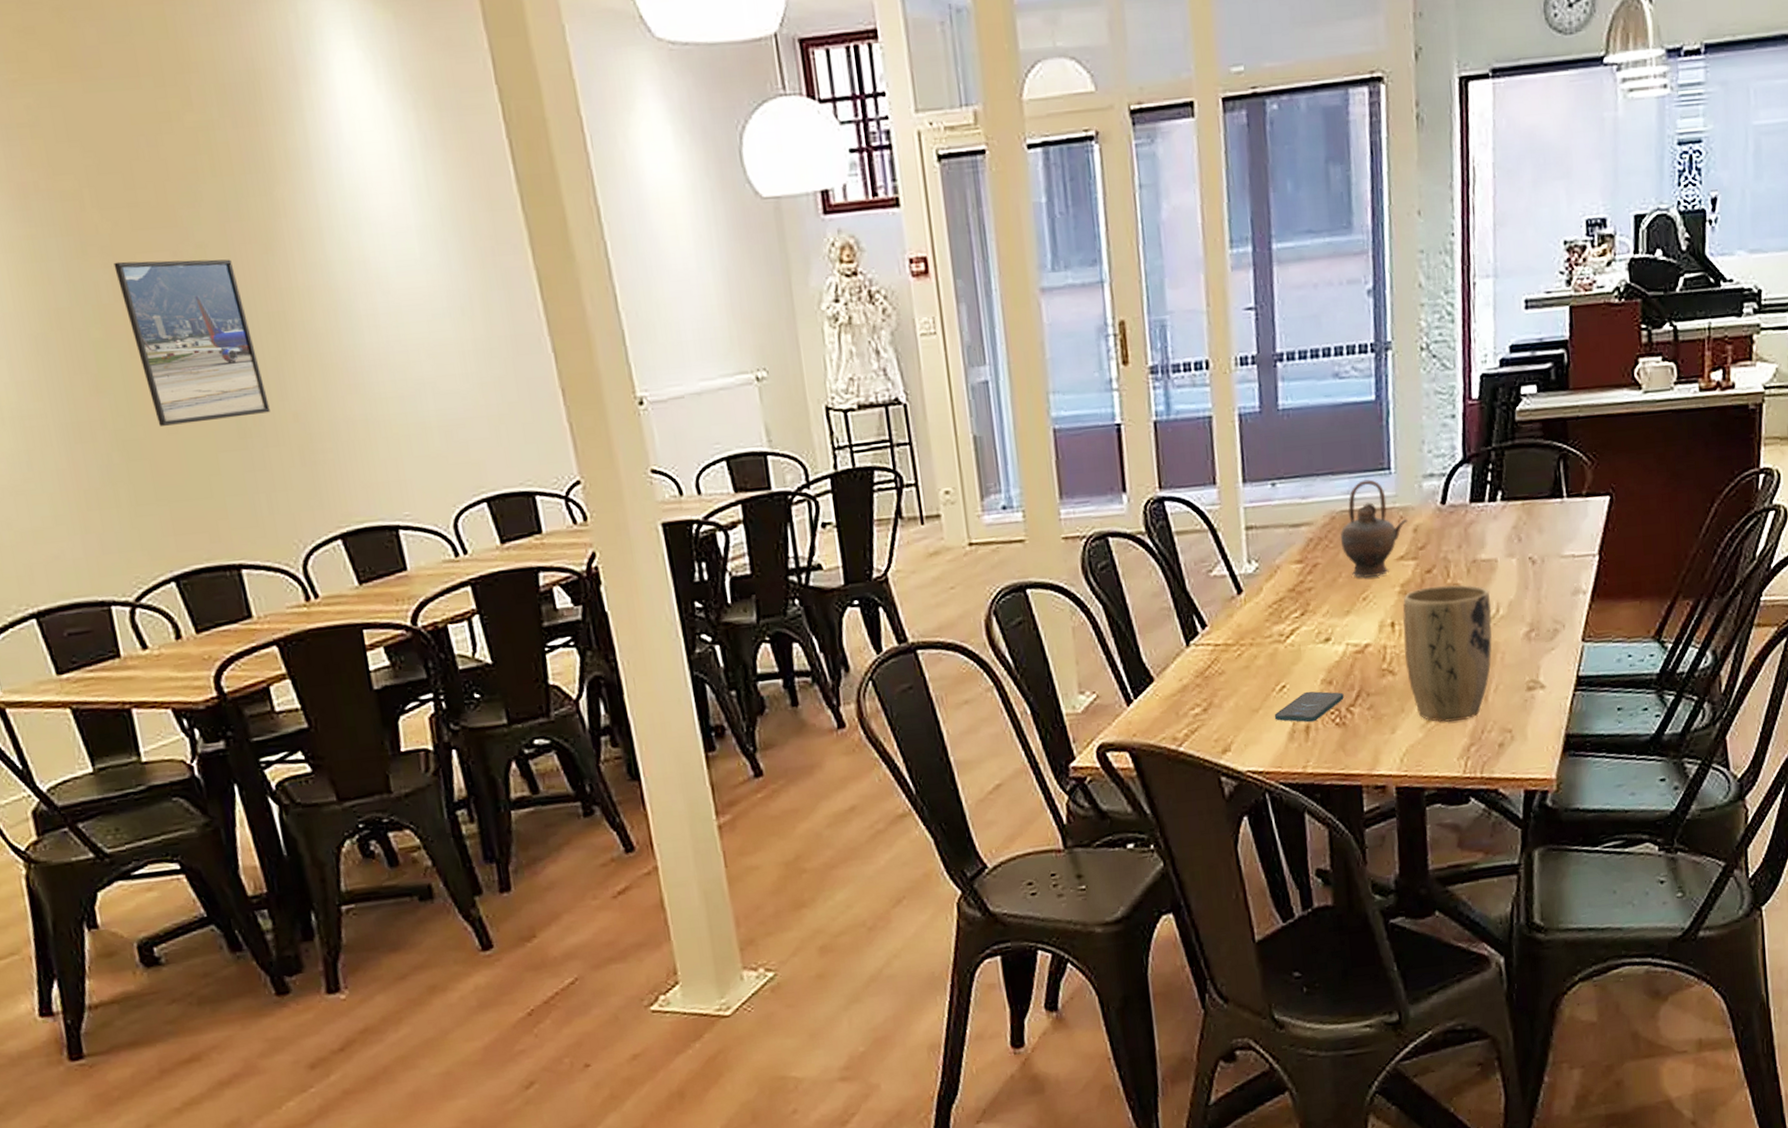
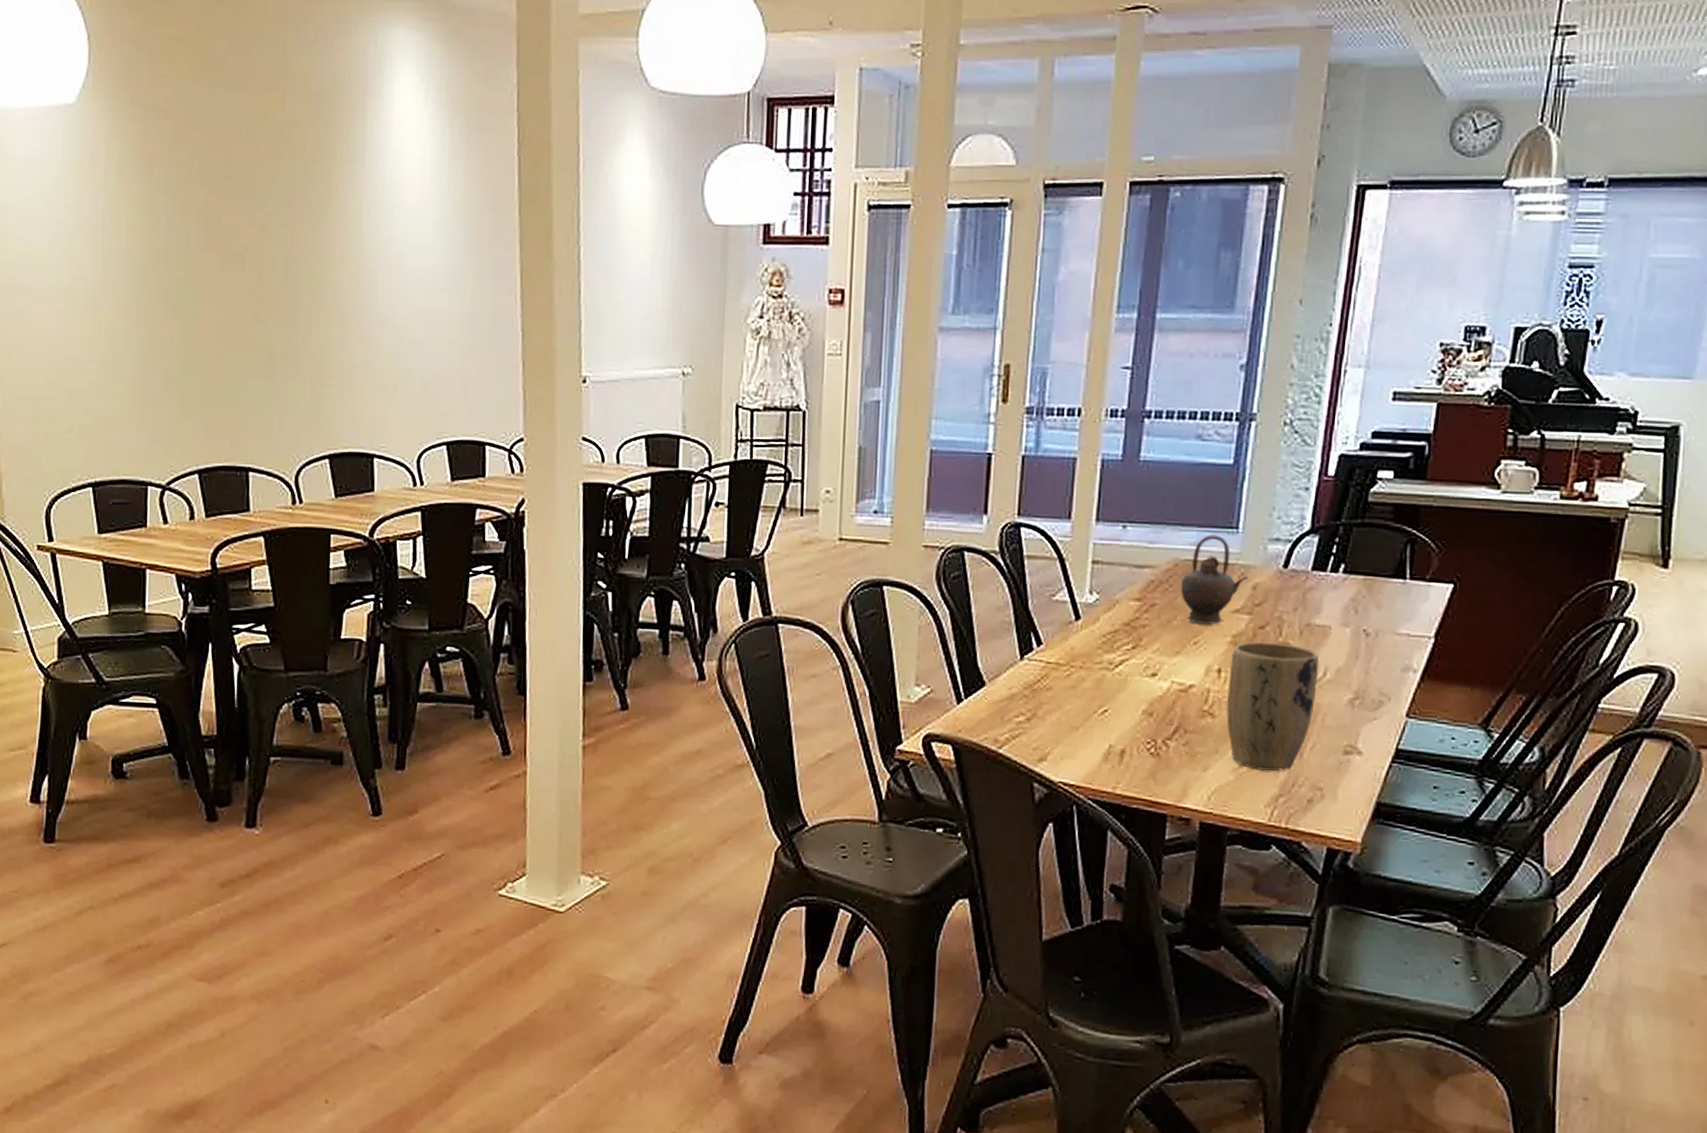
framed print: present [113,259,270,426] -> none [203,220,296,352]
smartphone: present [1274,691,1344,723] -> none [1092,719,1162,748]

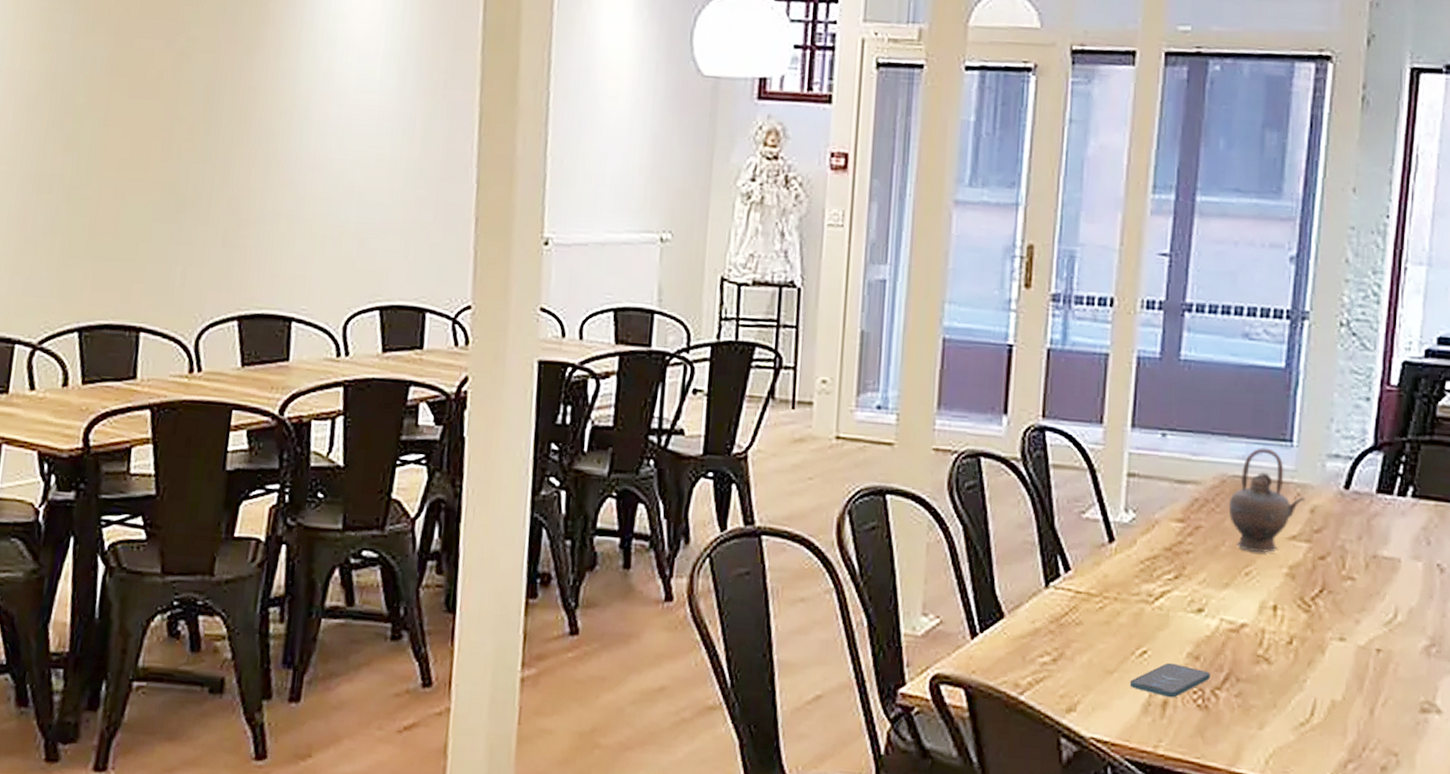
smartphone: none [1092,719,1162,748] -> present [1129,662,1210,698]
plant pot: present [1226,642,1320,771] -> none [1284,575,1389,731]

